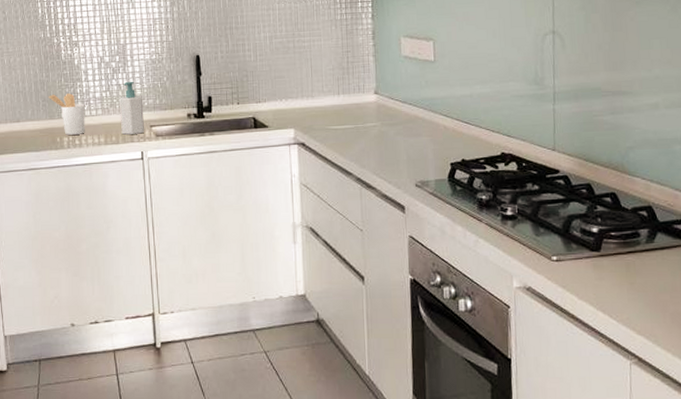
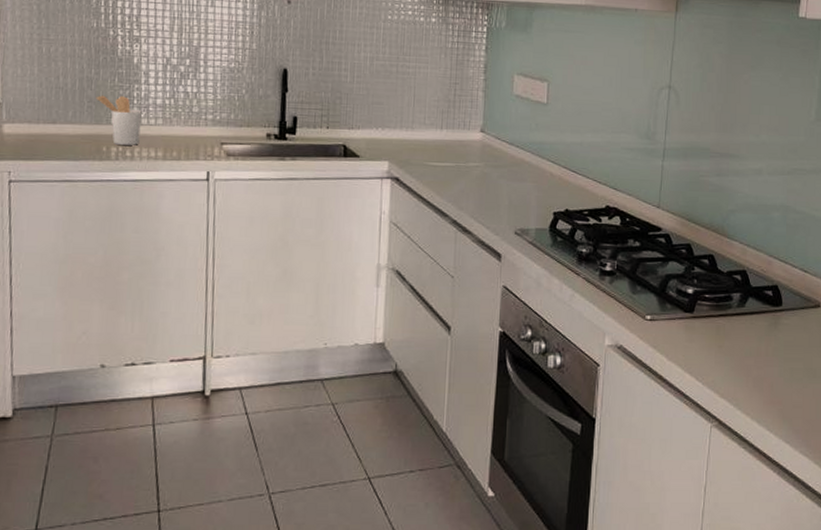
soap bottle: present [120,81,144,135] -> none [184,89,215,151]

